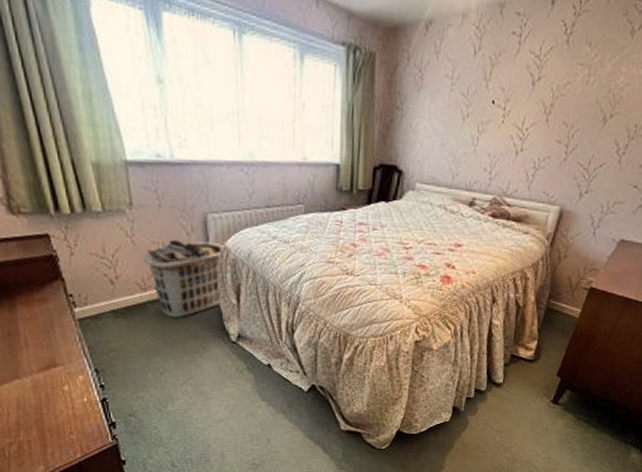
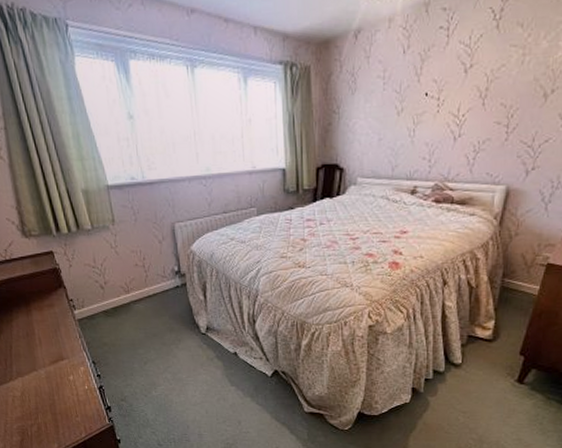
clothes hamper: present [142,240,223,318] -> none [124,247,192,314]

